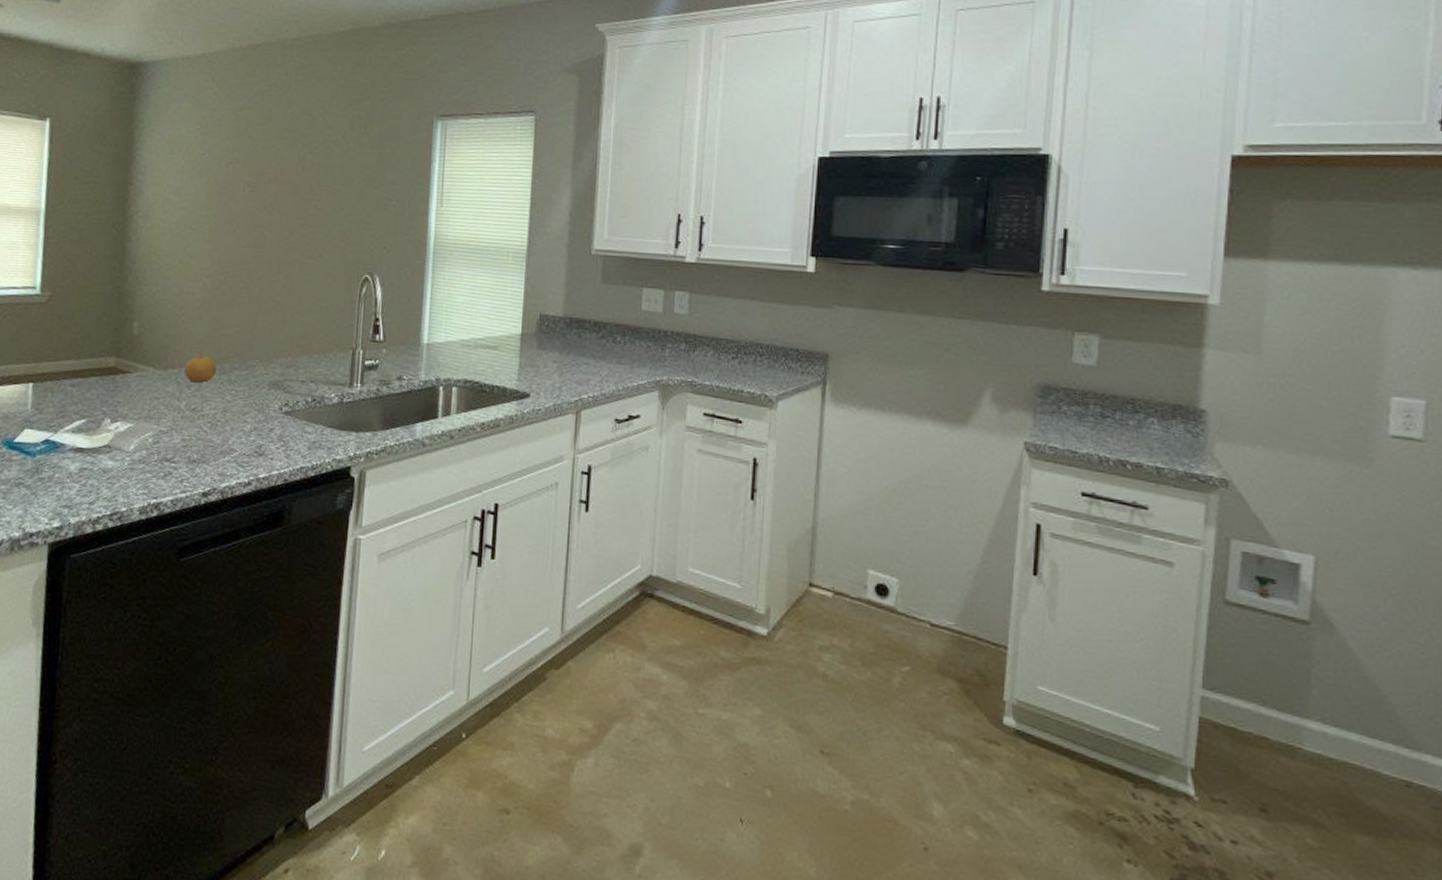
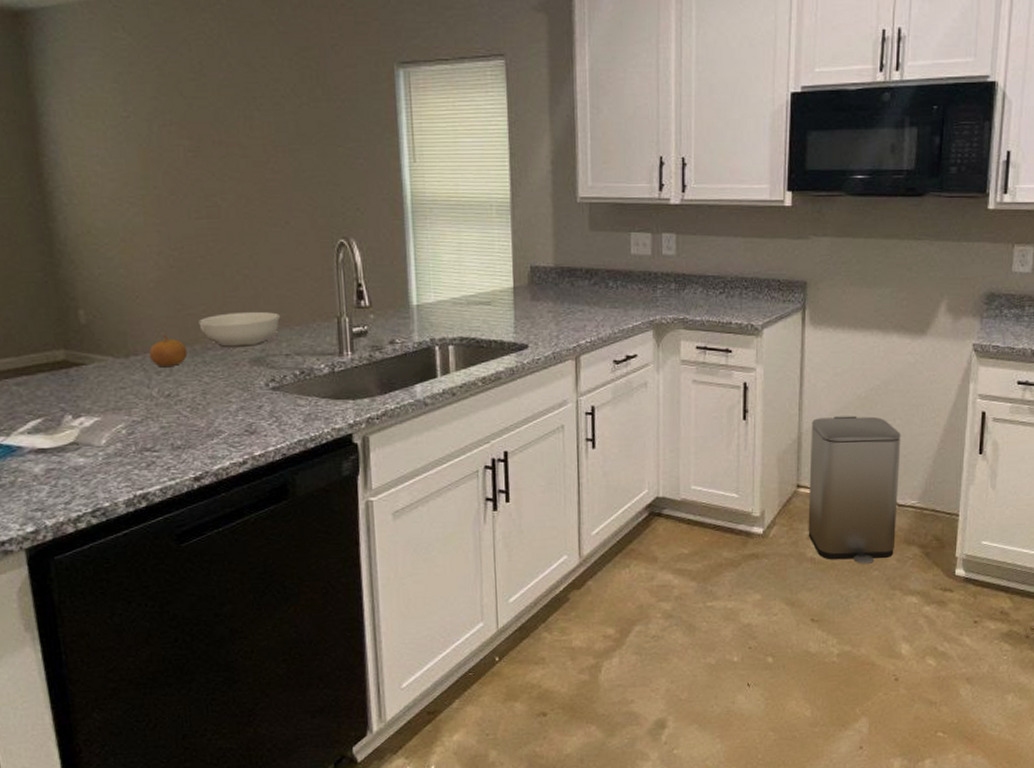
bowl: none [230,336,303,371] -> present [198,311,281,348]
pedal bin: none [820,508,936,692] -> present [808,415,901,564]

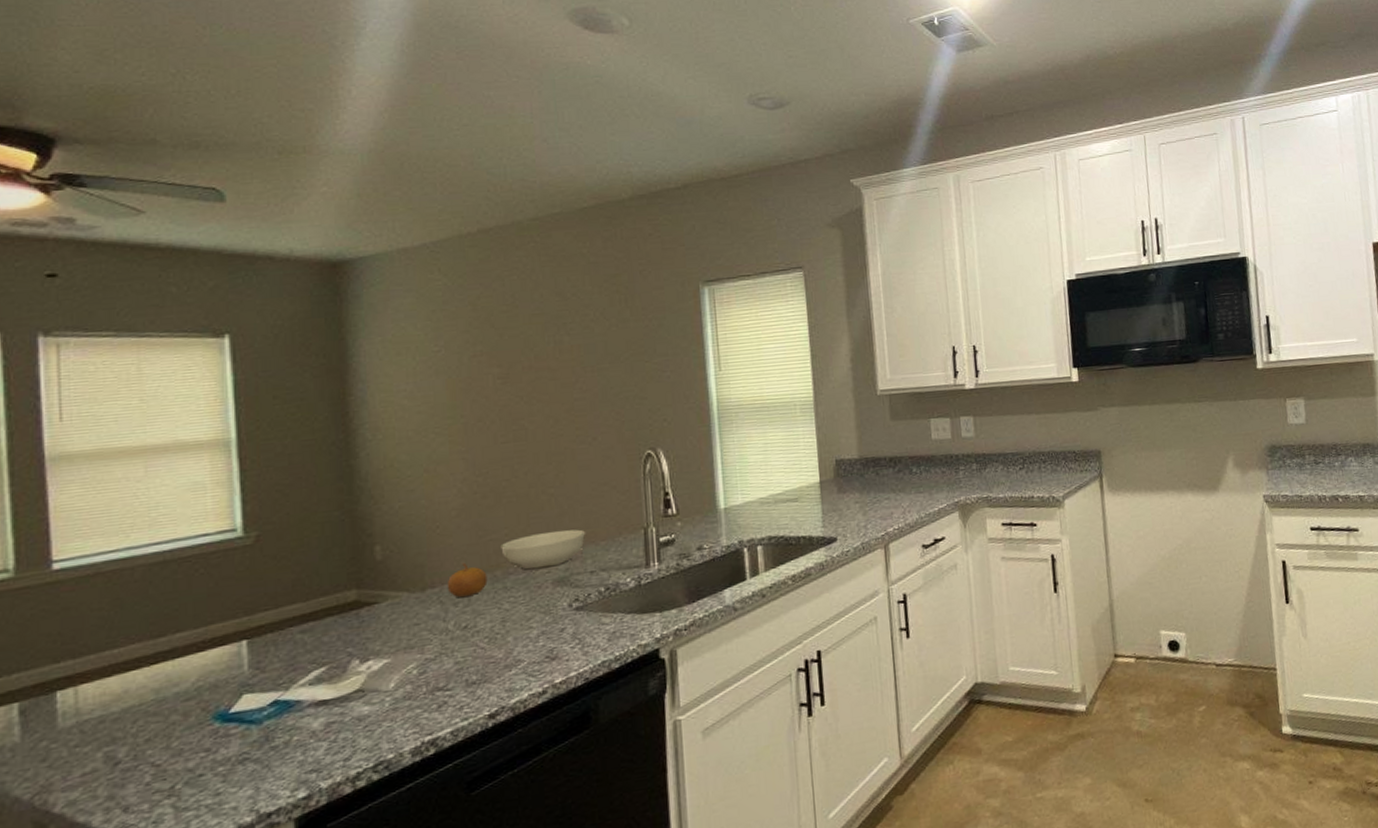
pedal bin: present [808,415,901,564] -> none [1121,576,1219,733]

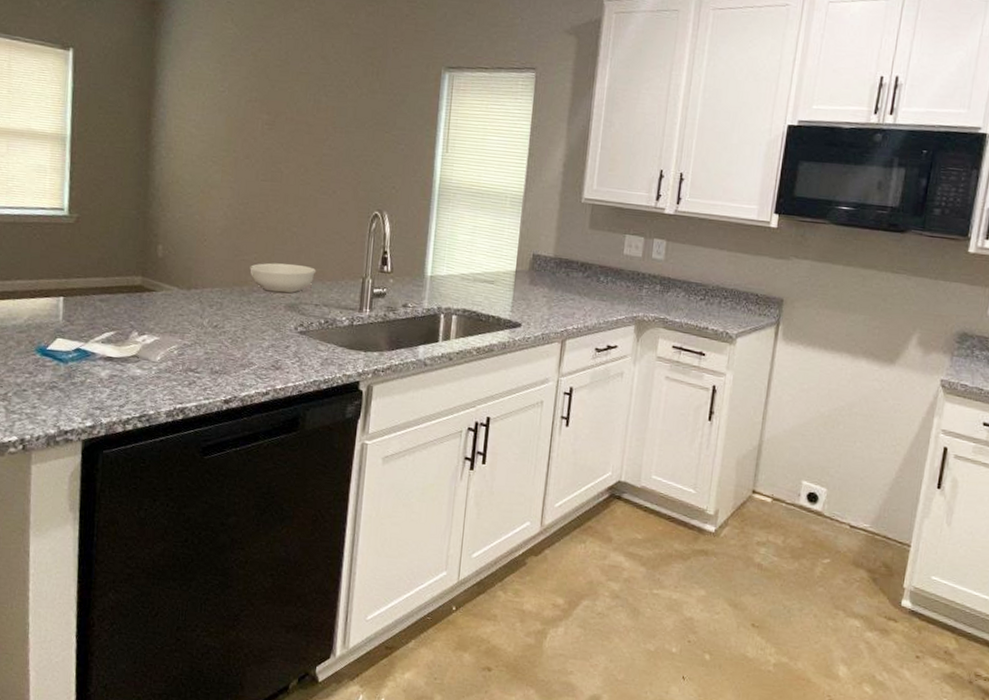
fruit: present [447,562,488,598] -> none [206,274,237,302]

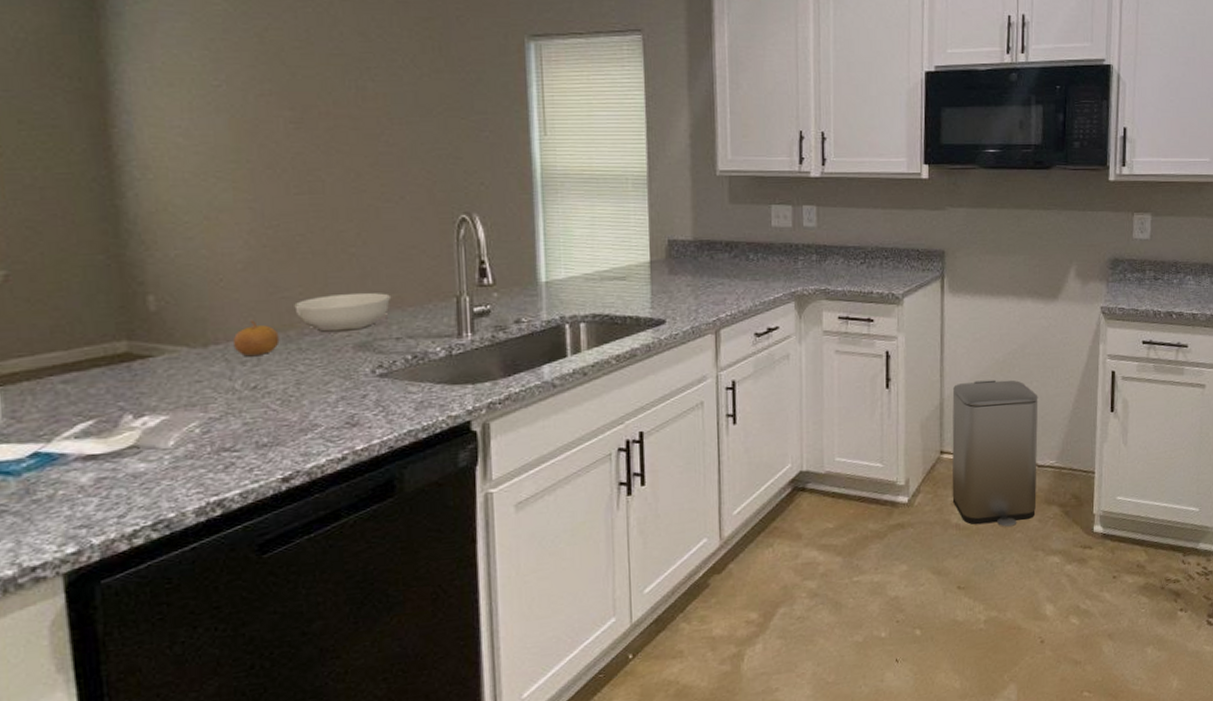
fruit: none [206,274,237,302] -> present [232,320,280,357]
pedal bin: none [758,429,860,579] -> present [952,380,1039,527]

